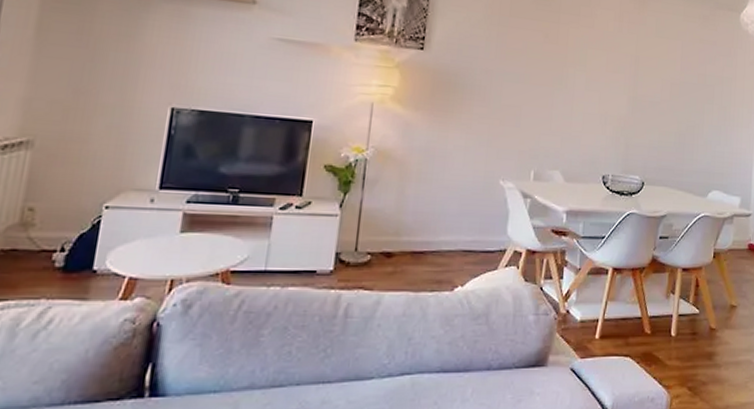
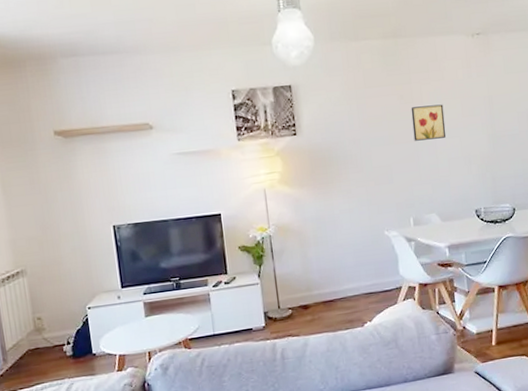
wall art: none [551,49,589,89] -> present [411,104,447,141]

